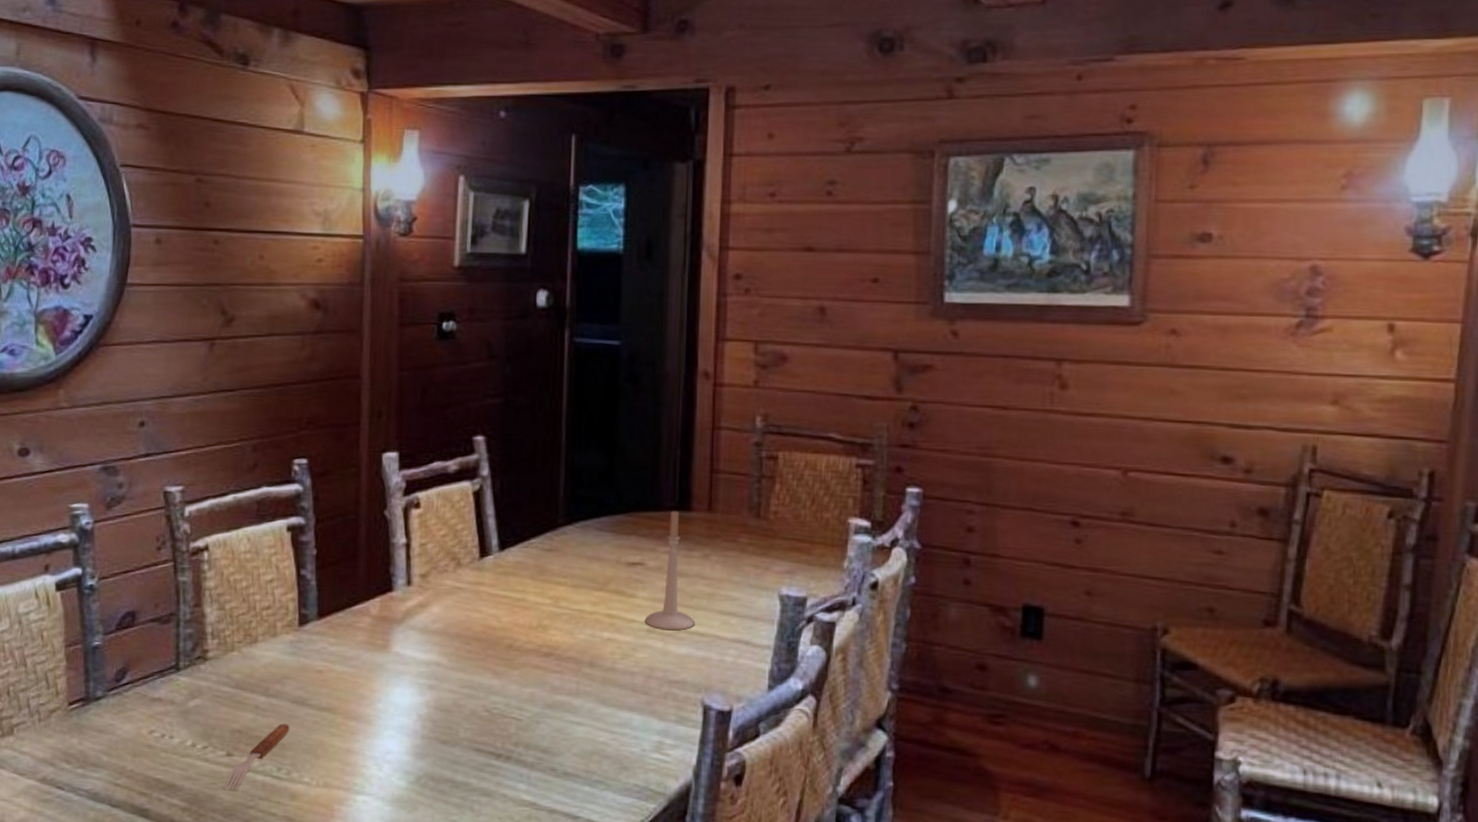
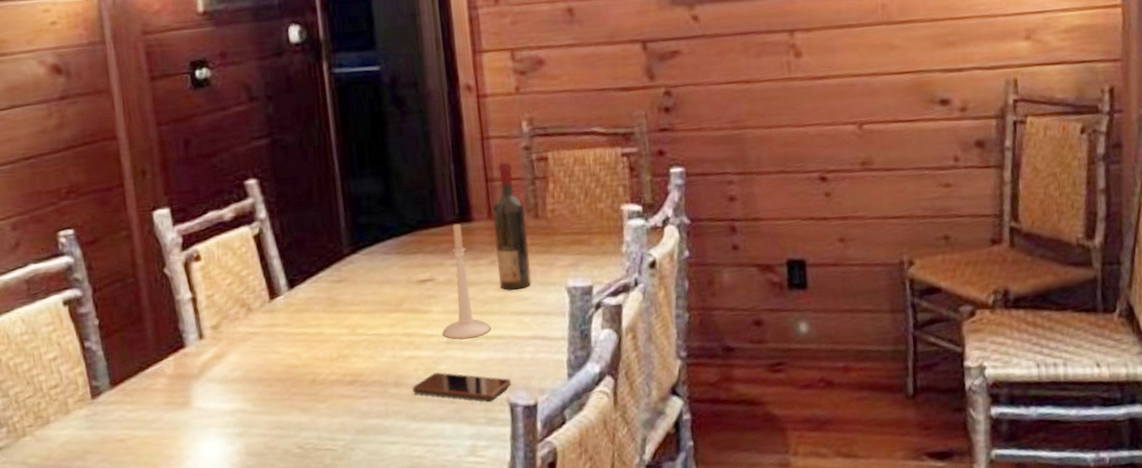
phone: none [607,660,709,698] -> present [412,372,512,401]
wine bottle: none [709,454,748,589] -> present [492,161,532,291]

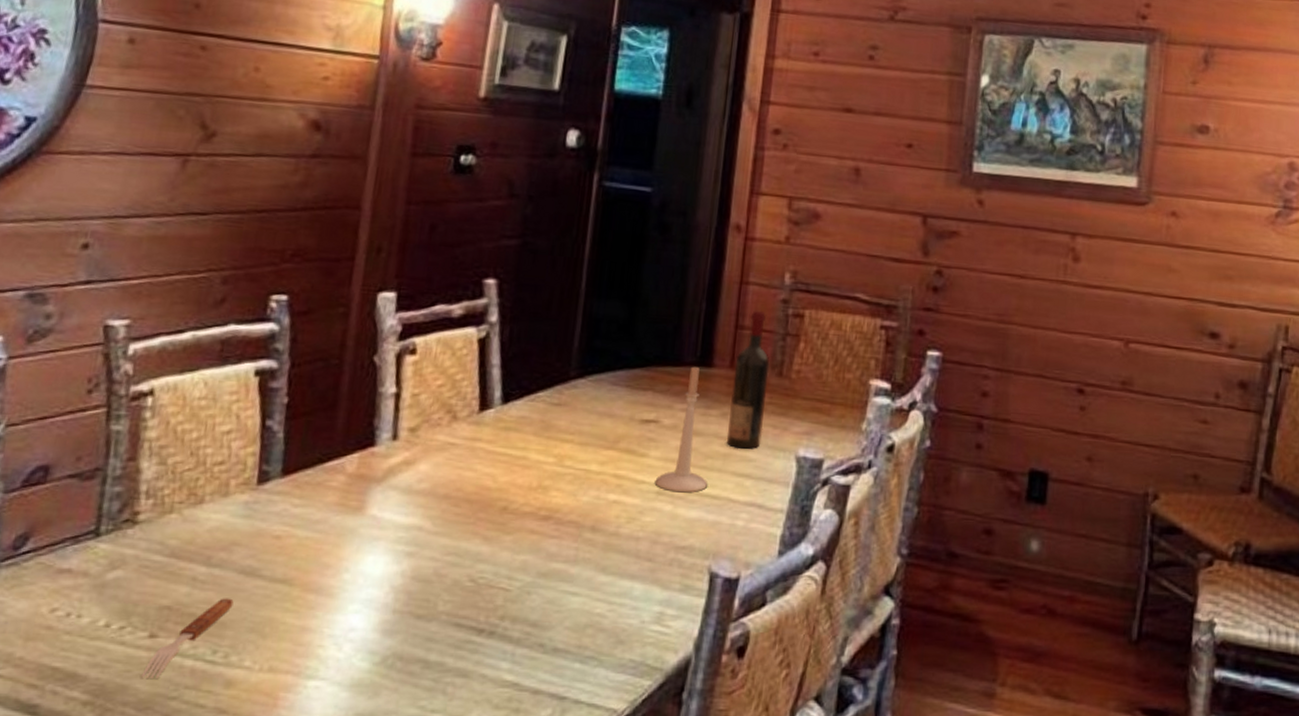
phone: present [412,372,512,401] -> none [609,524,718,565]

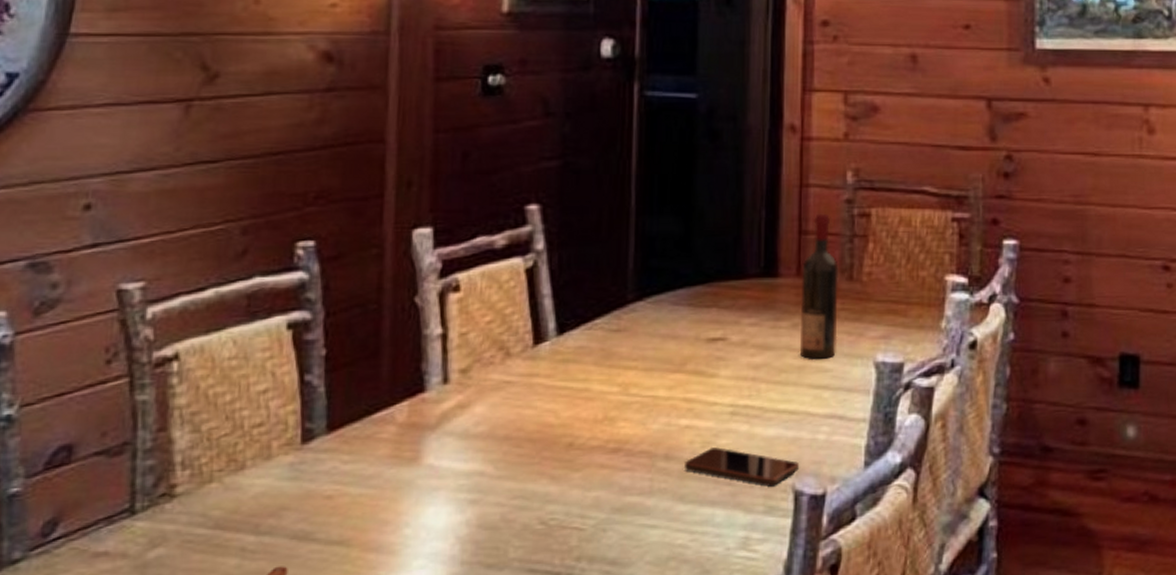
phone: none [609,524,718,565] -> present [685,447,800,485]
candlestick: present [654,366,708,493] -> none [727,278,785,411]

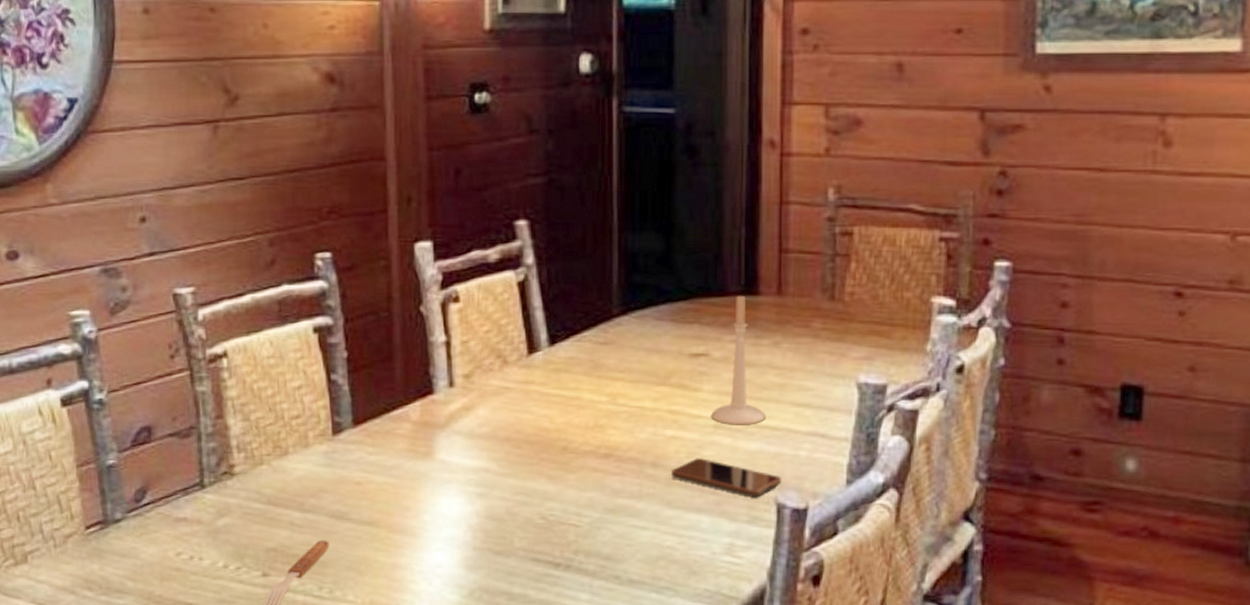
candlestick: none [727,278,785,411] -> present [711,295,767,425]
wine bottle: present [799,213,840,361] -> none [781,231,821,379]

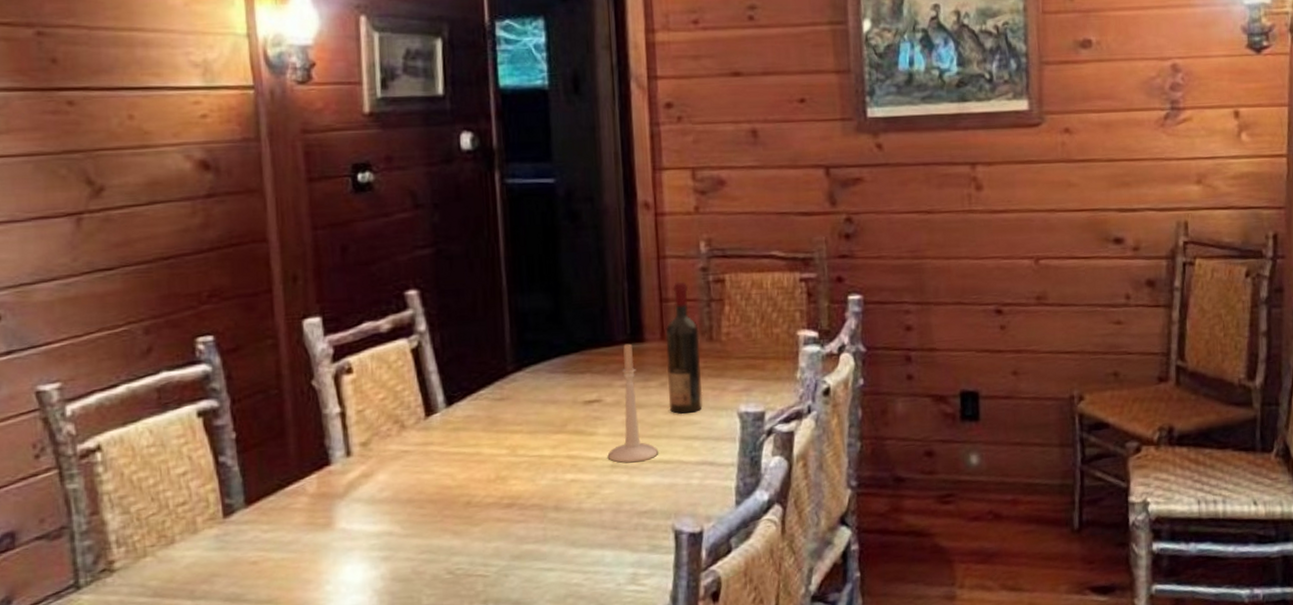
phone: present [671,458,782,497] -> none [573,497,678,527]
wine bottle: none [781,231,821,379] -> present [665,281,703,415]

